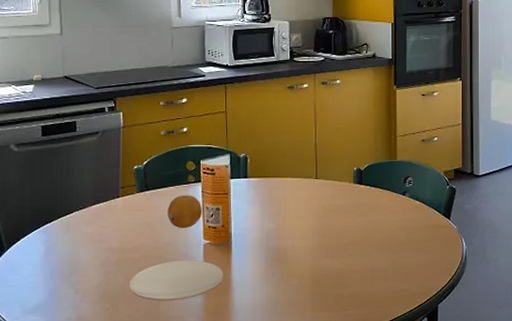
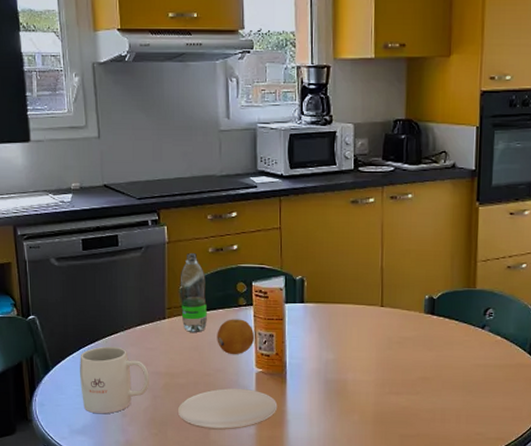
mug: none [34,226,102,292] -> present [80,346,149,414]
bottle: none [133,136,158,209] -> present [180,253,207,332]

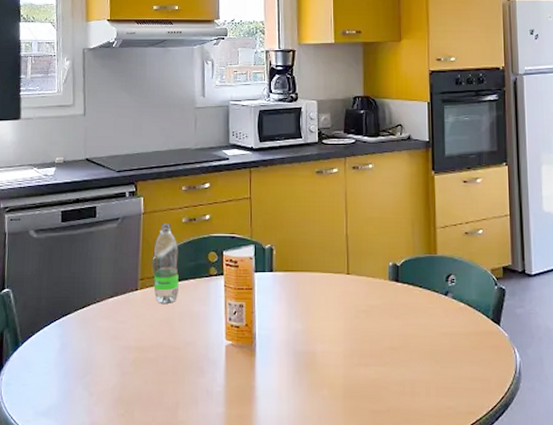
mug: present [80,346,149,414] -> none [49,319,119,394]
plate: present [177,388,278,430] -> none [145,363,247,409]
fruit: present [217,319,255,355] -> none [187,289,225,327]

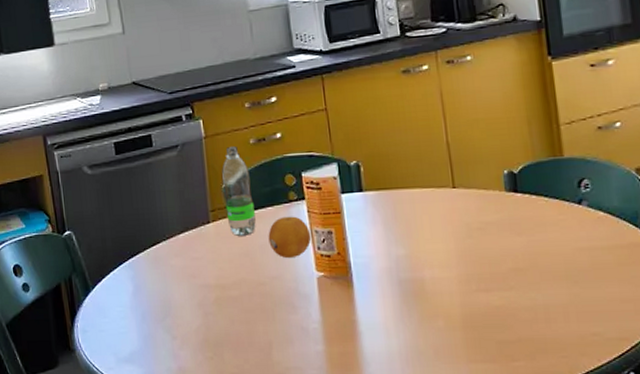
fruit: none [187,289,225,327] -> present [268,216,312,259]

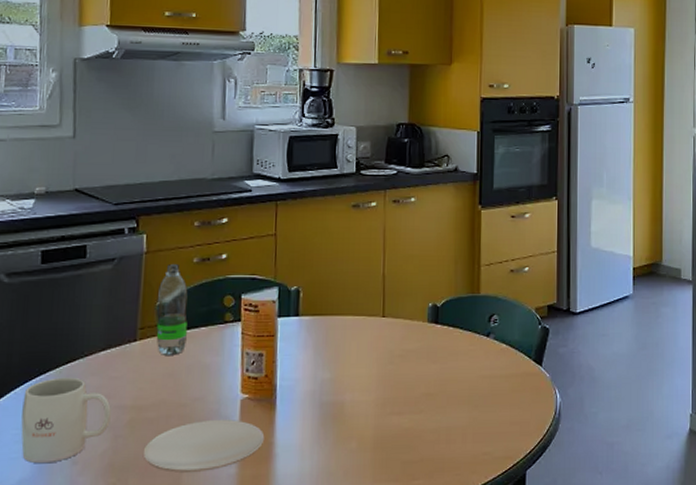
mug: none [121,258,199,338] -> present [21,377,111,464]
plate: none [232,297,347,348] -> present [143,420,265,473]
fruit: present [268,216,312,259] -> none [196,337,242,380]

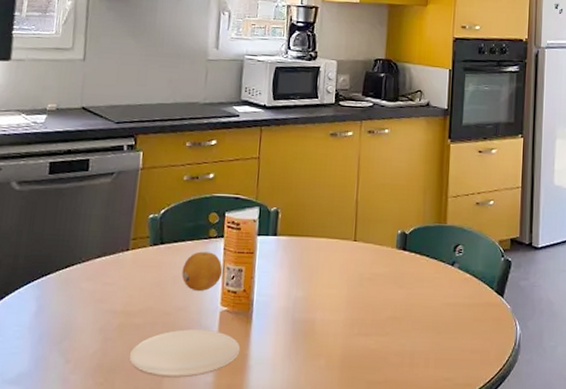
mug: present [21,377,111,464] -> none [21,280,103,360]
bottle: present [156,264,188,355] -> none [146,181,178,266]
fruit: none [196,337,242,380] -> present [181,251,223,292]

